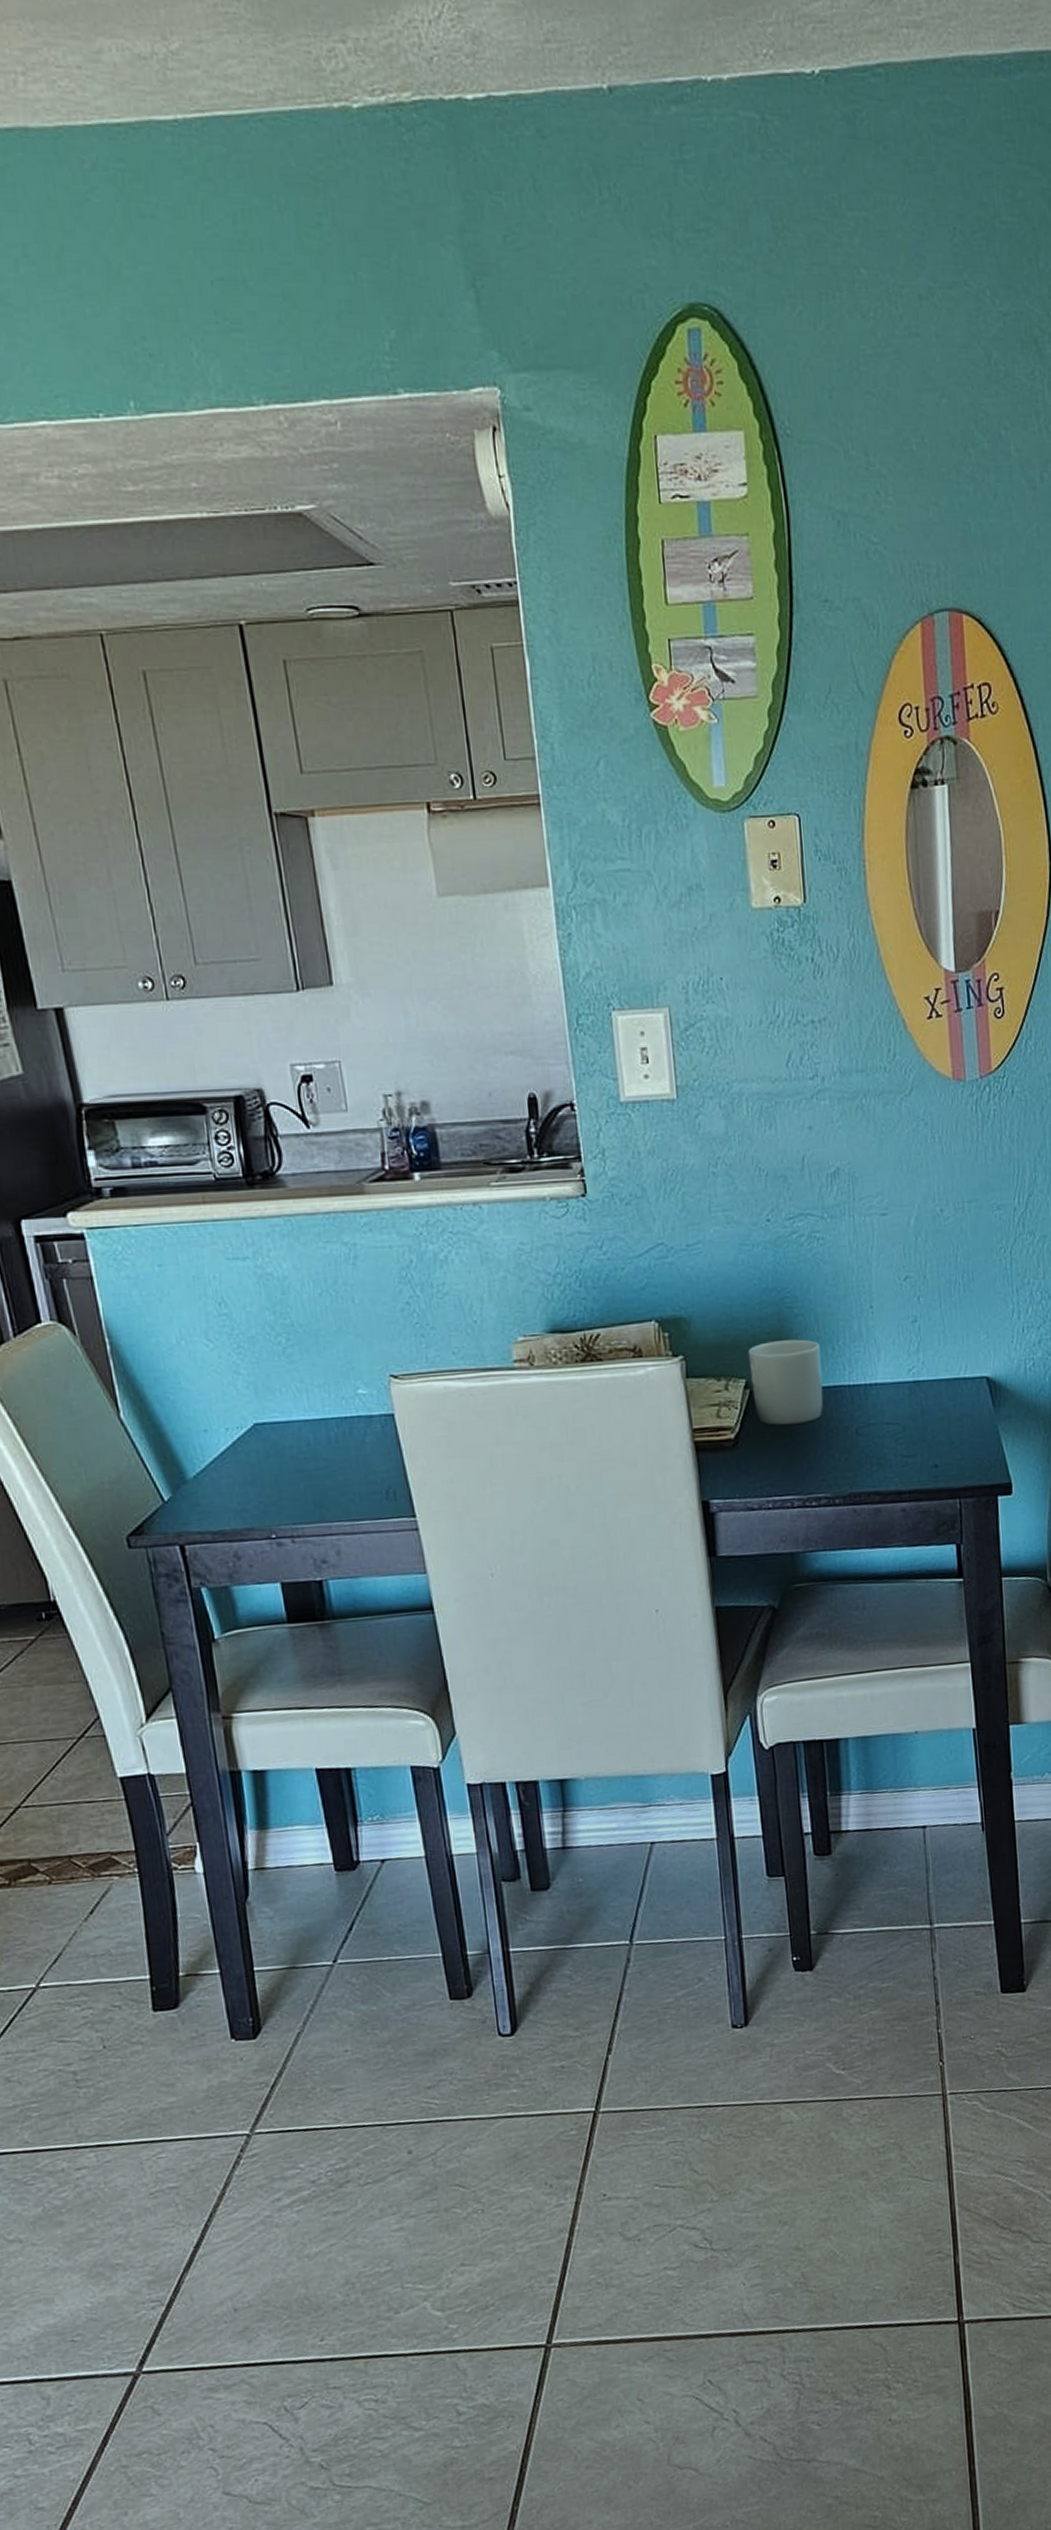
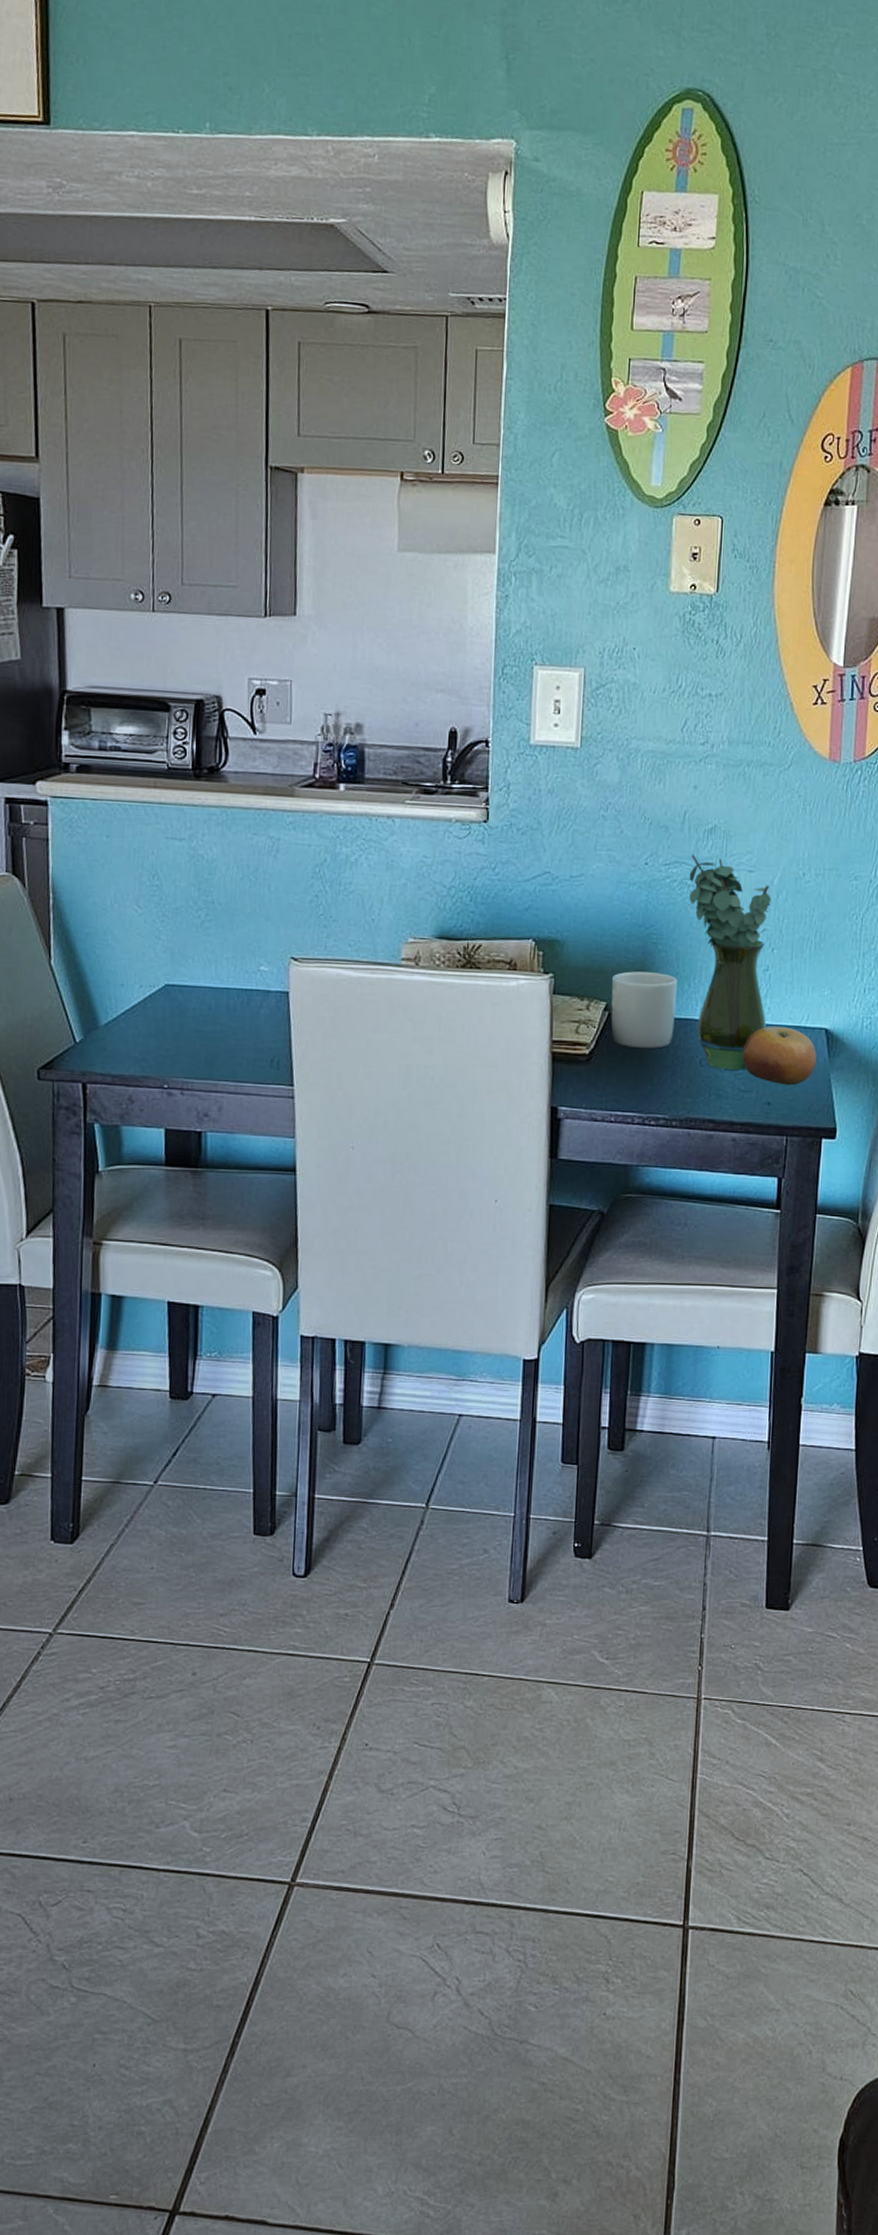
vase: none [816,1203,923,1436] -> present [689,853,771,1070]
fruit: none [900,1380,982,1444] -> present [741,1026,817,1086]

